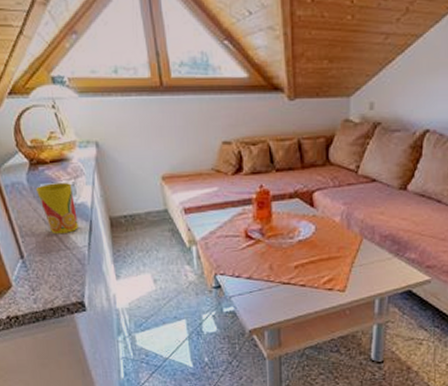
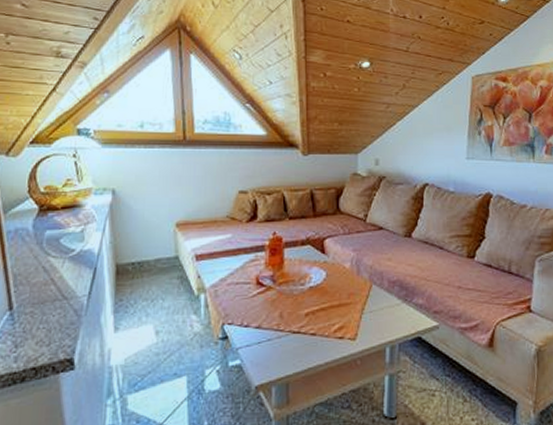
cup: present [35,183,78,234] -> none [40,229,82,283]

